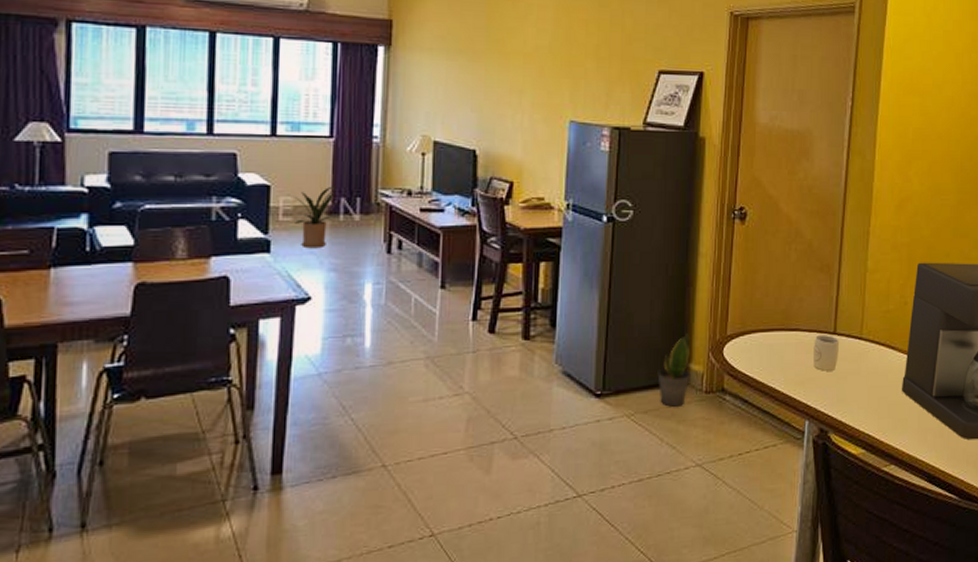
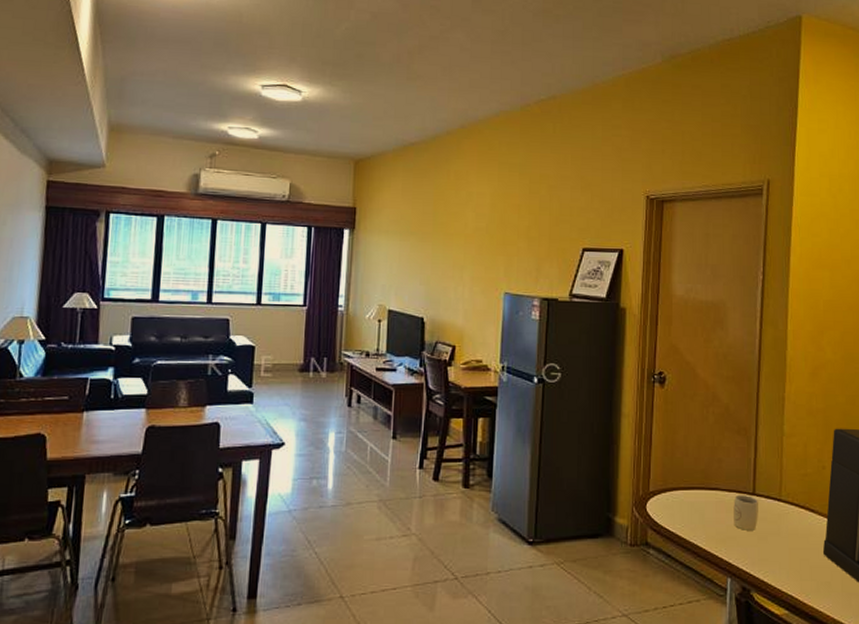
house plant: present [290,186,341,249] -> none [271,347,311,401]
potted plant: present [657,334,691,408] -> none [585,488,616,559]

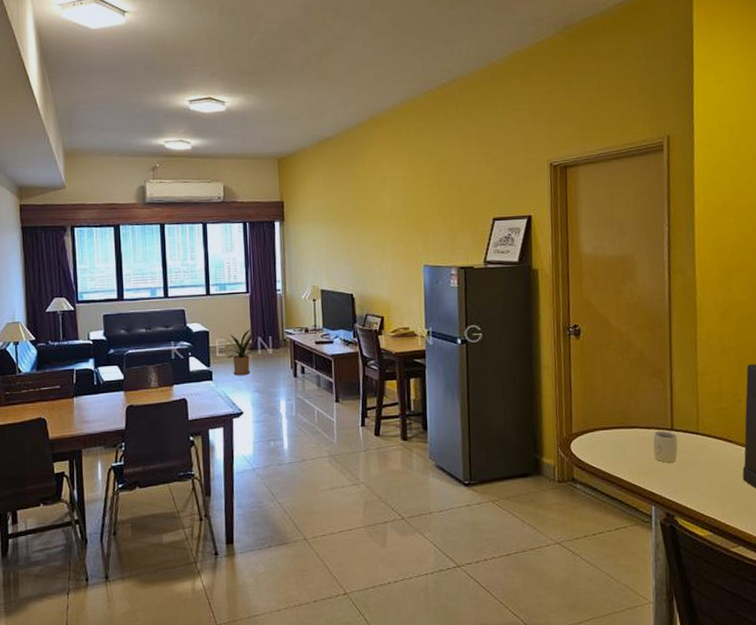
house plant: none [271,347,311,401] -> present [223,328,259,376]

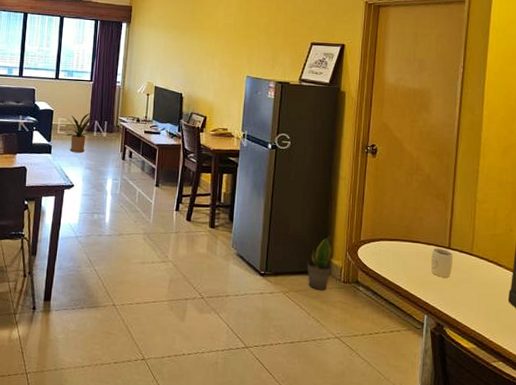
potted plant: none [515,433,544,495] -> present [306,236,332,291]

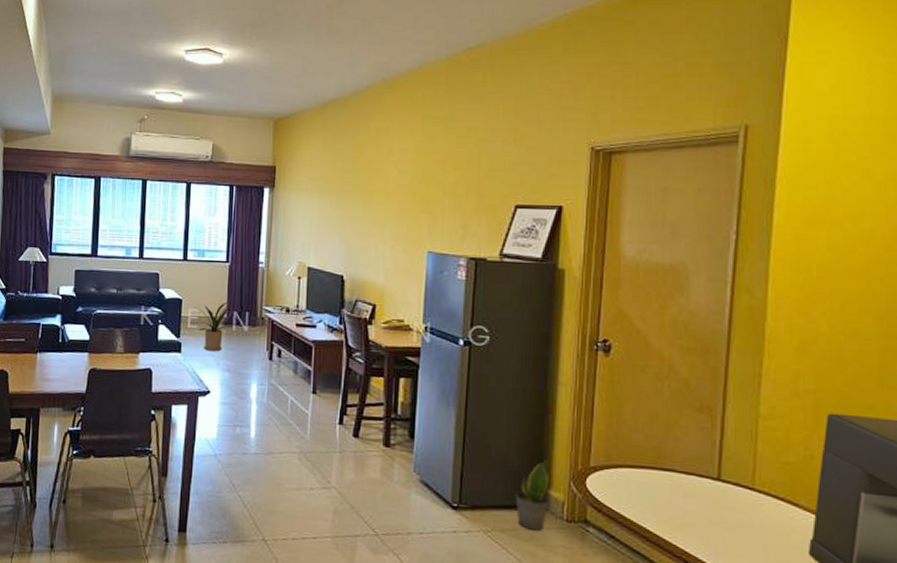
mug: present [431,248,453,278] -> none [692,479,724,520]

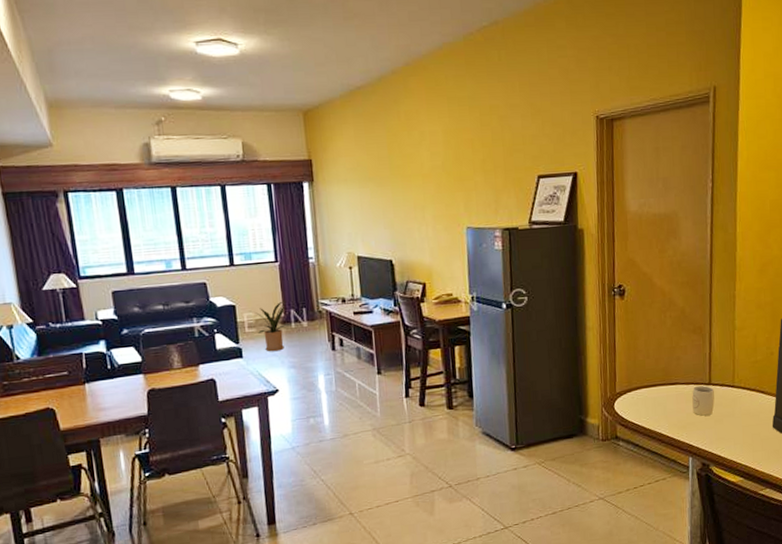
potted plant: present [515,460,550,532] -> none [560,394,588,454]
mug: none [692,479,724,520] -> present [692,385,715,416]

